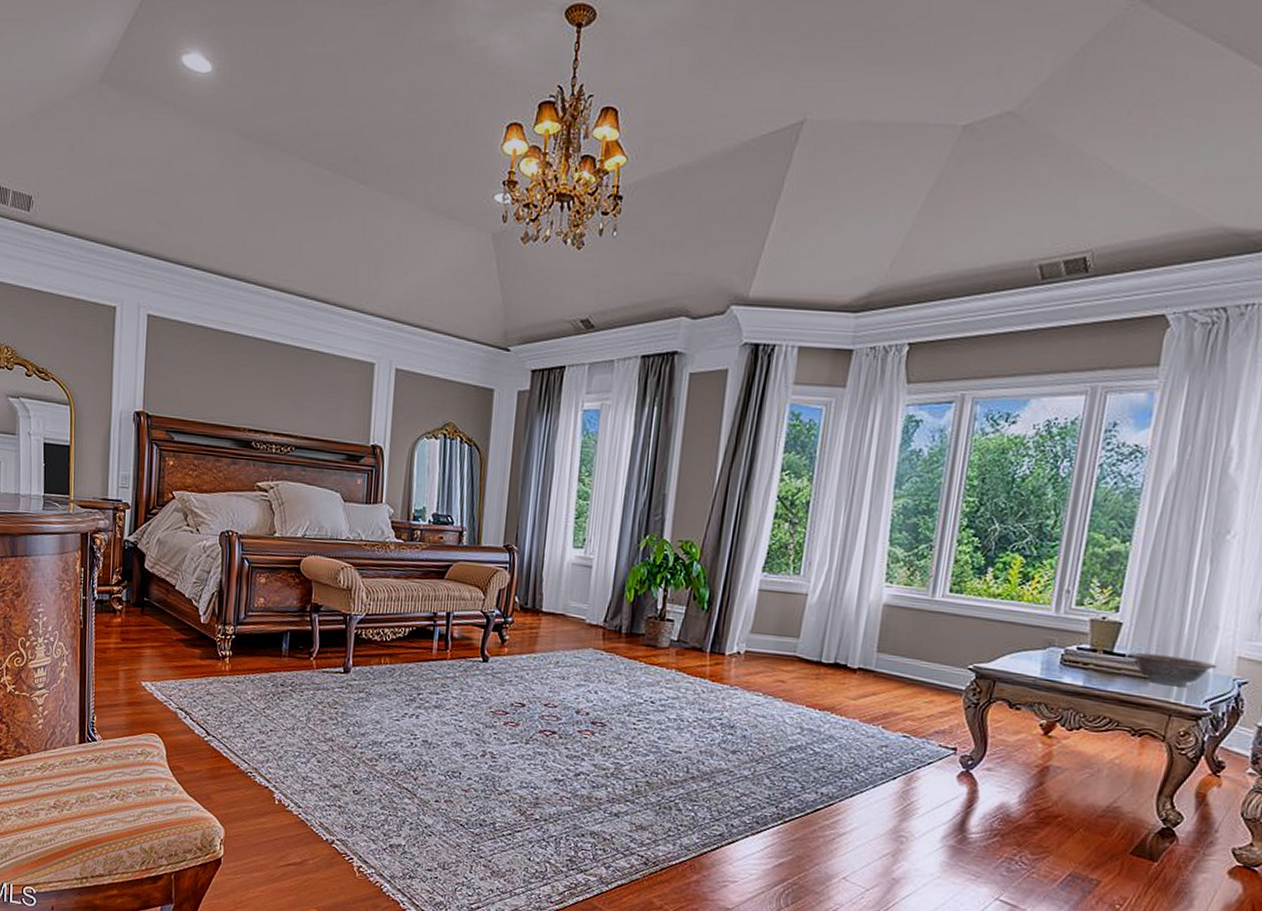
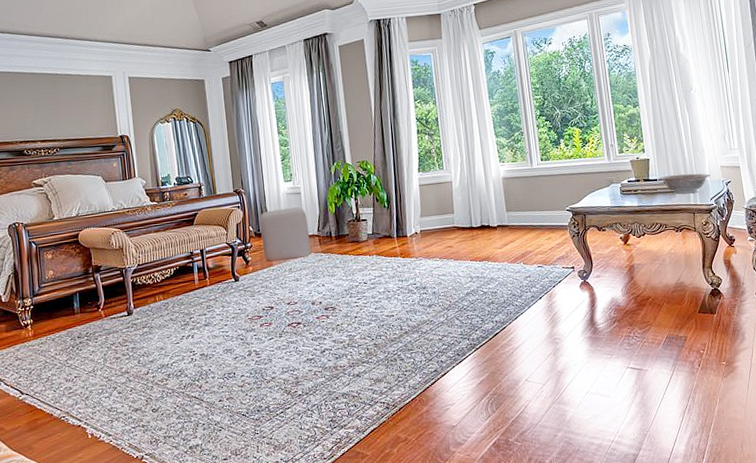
pouf: none [526,581,594,651] -> present [260,207,311,262]

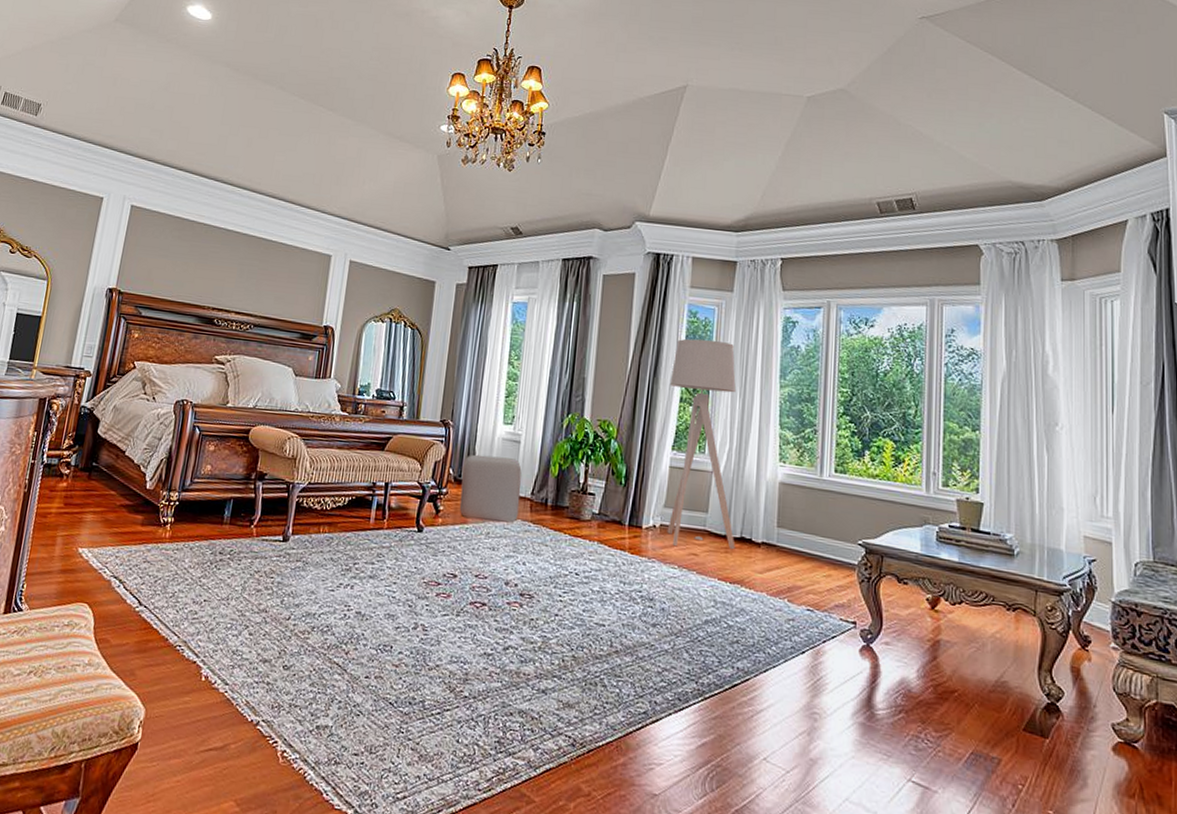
floor lamp: none [406,79,479,245] -> present [667,338,737,550]
decorative bowl: present [659,173,711,195] -> none [994,530,1068,564]

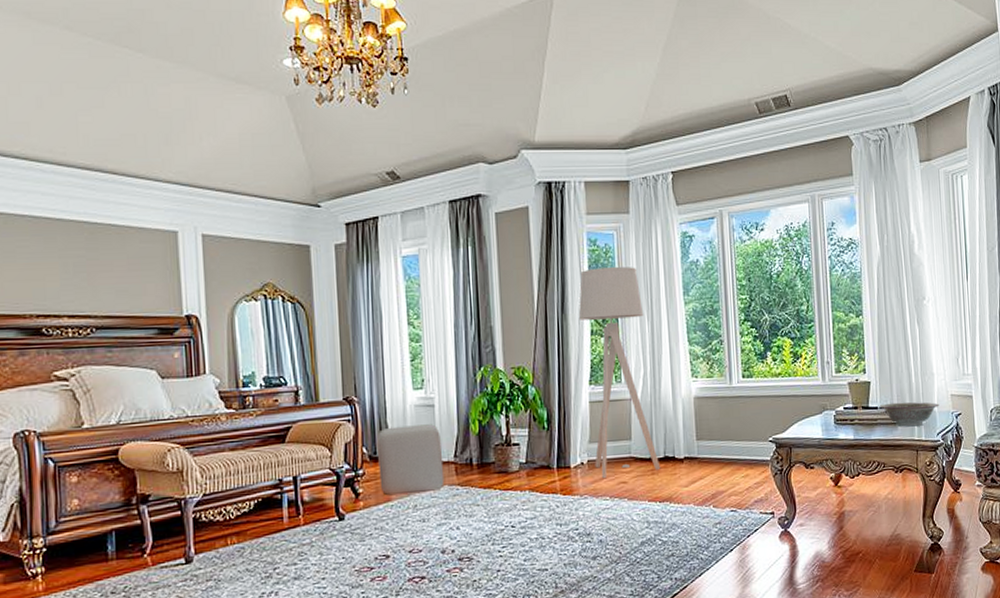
decorative bowl: none [994,530,1068,564] -> present [880,402,939,427]

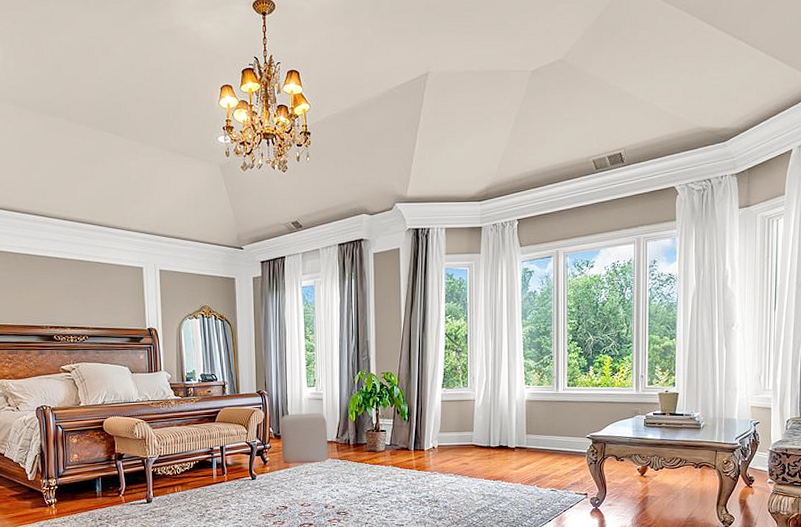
floor lamp: present [578,267,661,479] -> none [435,296,496,460]
decorative bowl: present [880,402,939,427] -> none [686,411,740,431]

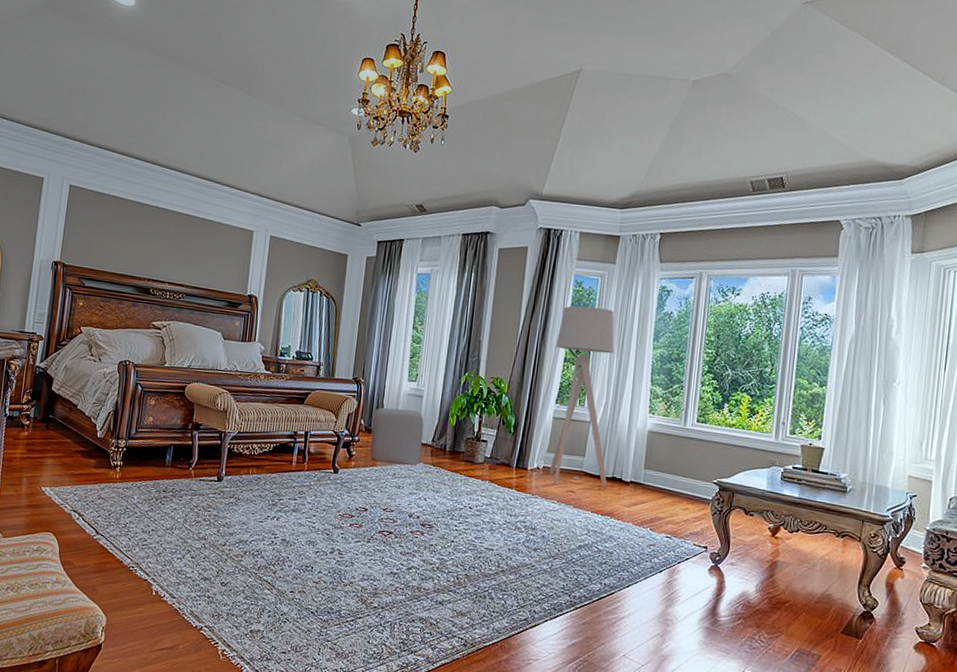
floor lamp: none [435,296,496,460] -> present [549,306,615,488]

